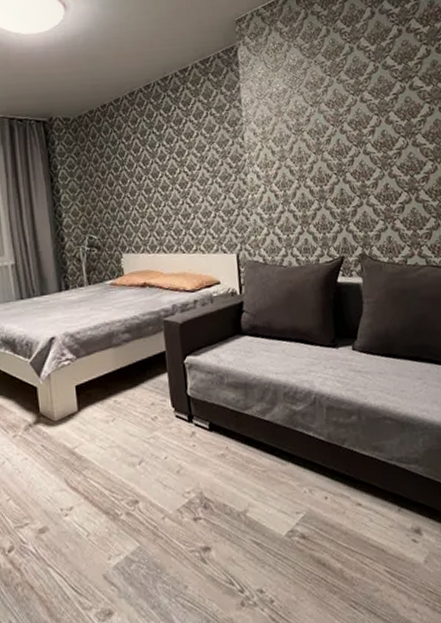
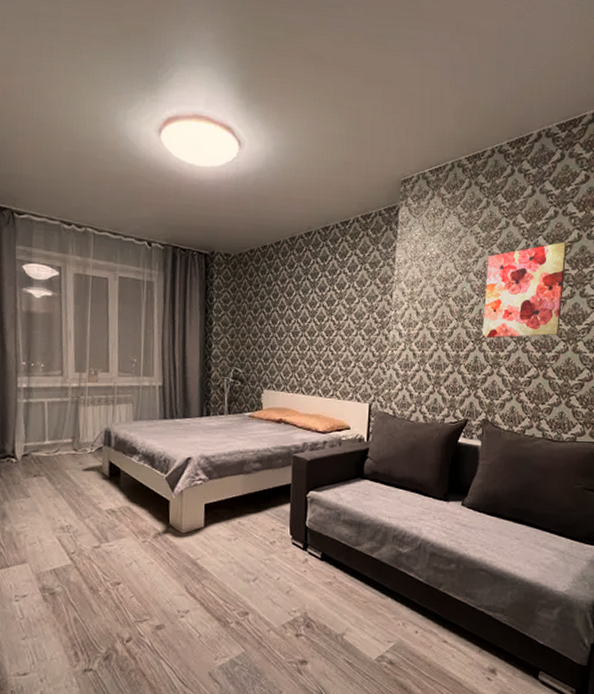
wall art: none [337,59,425,169] -> present [482,242,567,339]

